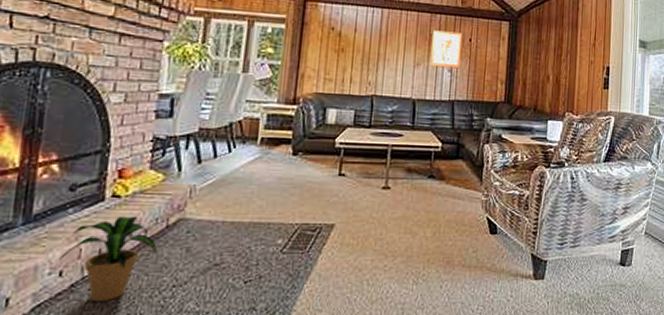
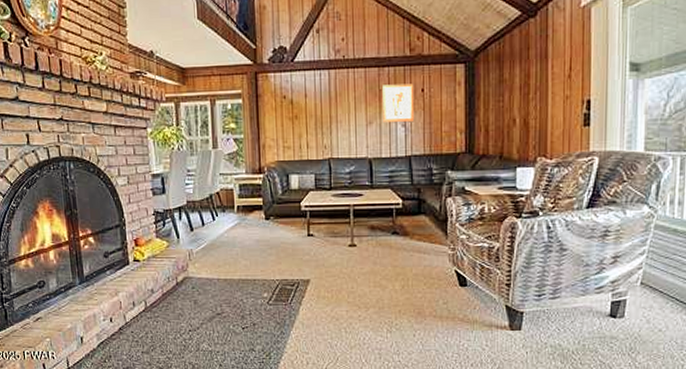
potted plant: present [59,216,158,302] -> none [108,275,174,342]

